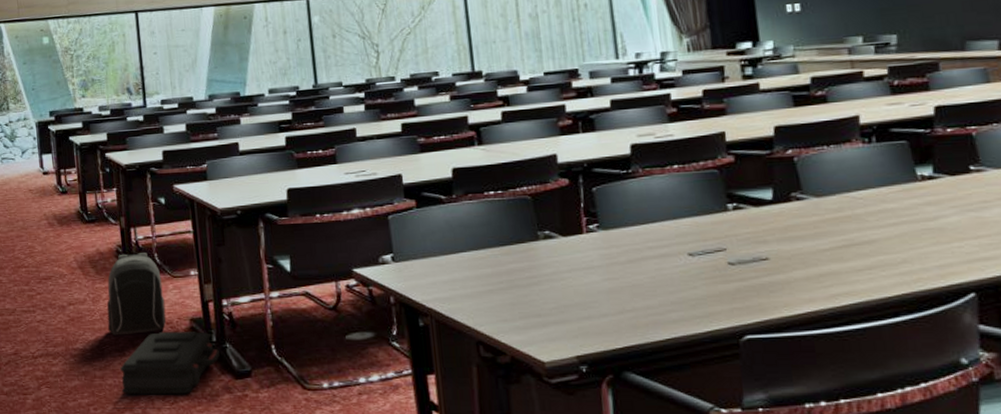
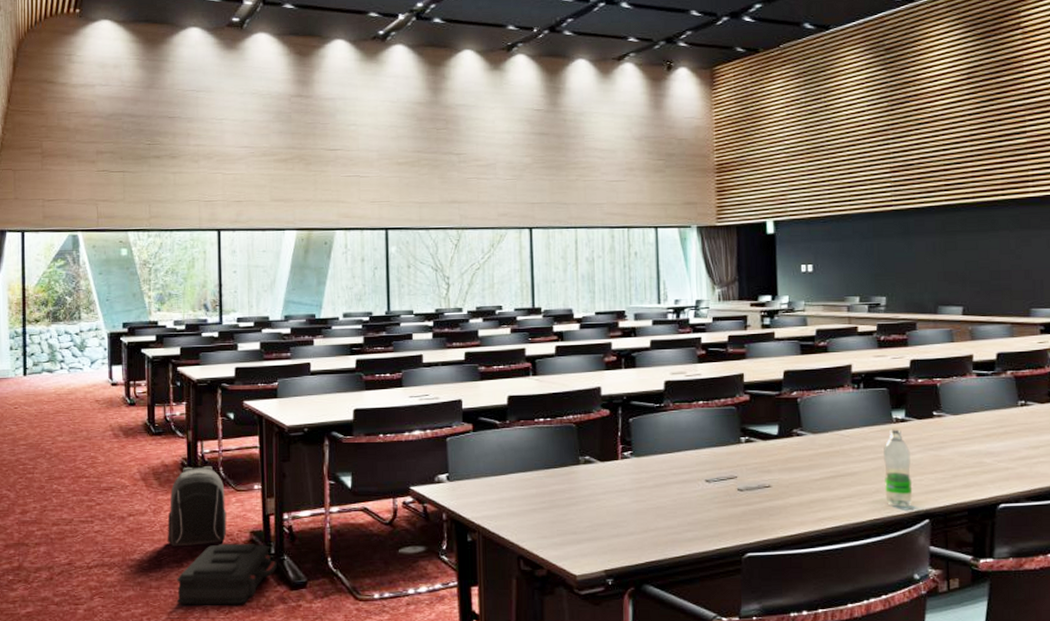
bottle: none [908,188,951,279] -> present [884,429,913,507]

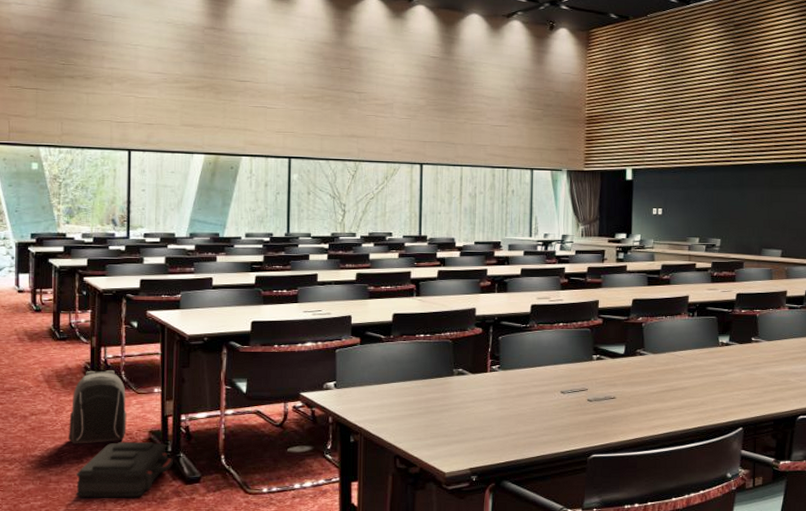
bottle: present [884,429,913,507] -> none [709,351,731,417]

